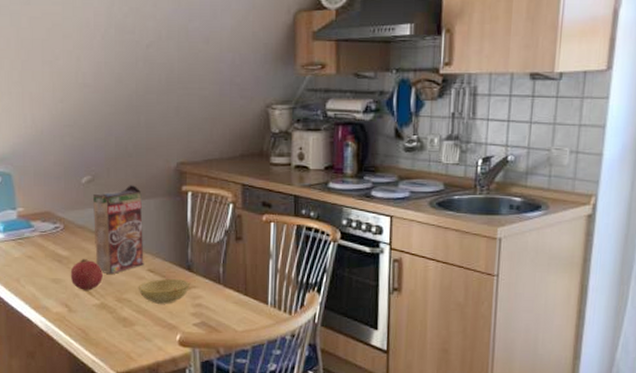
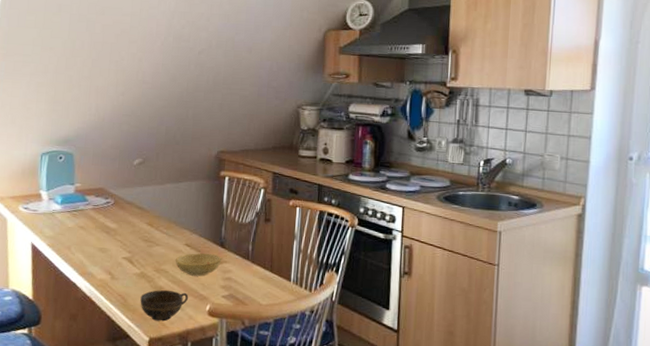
fruit: present [70,259,103,290] -> none [115,231,145,260]
cereal box: present [93,185,144,274] -> none [140,168,185,246]
cup: none [103,320,156,354] -> present [140,290,189,322]

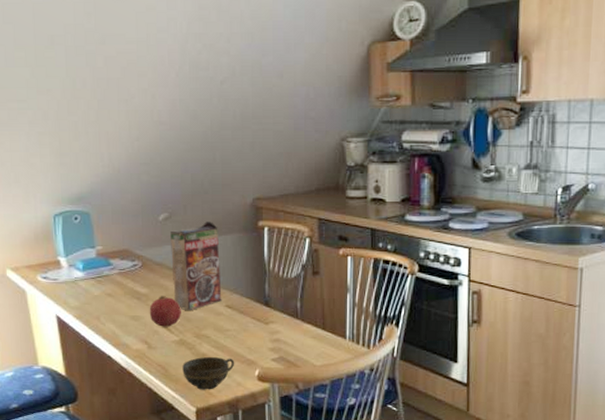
fruit: none [115,231,145,260] -> present [149,296,181,327]
cereal box: none [140,168,185,246] -> present [171,221,222,310]
bowl: present [175,253,221,276] -> none [216,313,267,340]

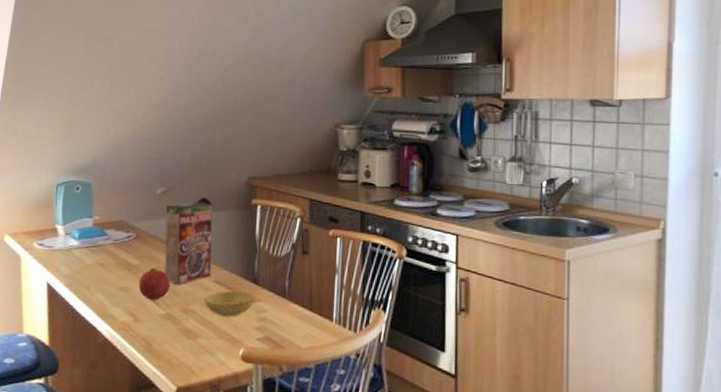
cup: present [182,356,235,390] -> none [166,332,220,368]
bowl: none [216,313,267,340] -> present [204,290,255,317]

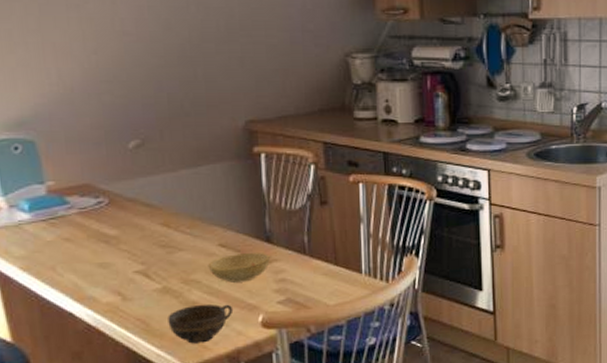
fruit: present [138,268,170,300] -> none [121,237,163,274]
cereal box: present [164,197,213,284] -> none [144,148,214,253]
cup: none [166,332,220,368] -> present [168,304,234,344]

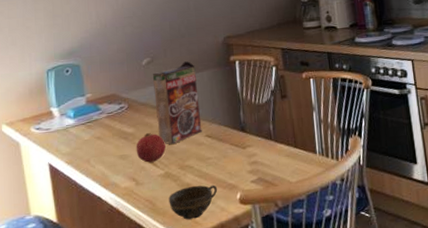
fruit: none [121,237,163,274] -> present [136,133,166,163]
cereal box: none [144,148,214,253] -> present [153,61,202,144]
bowl: present [208,252,270,283] -> none [198,140,245,167]

